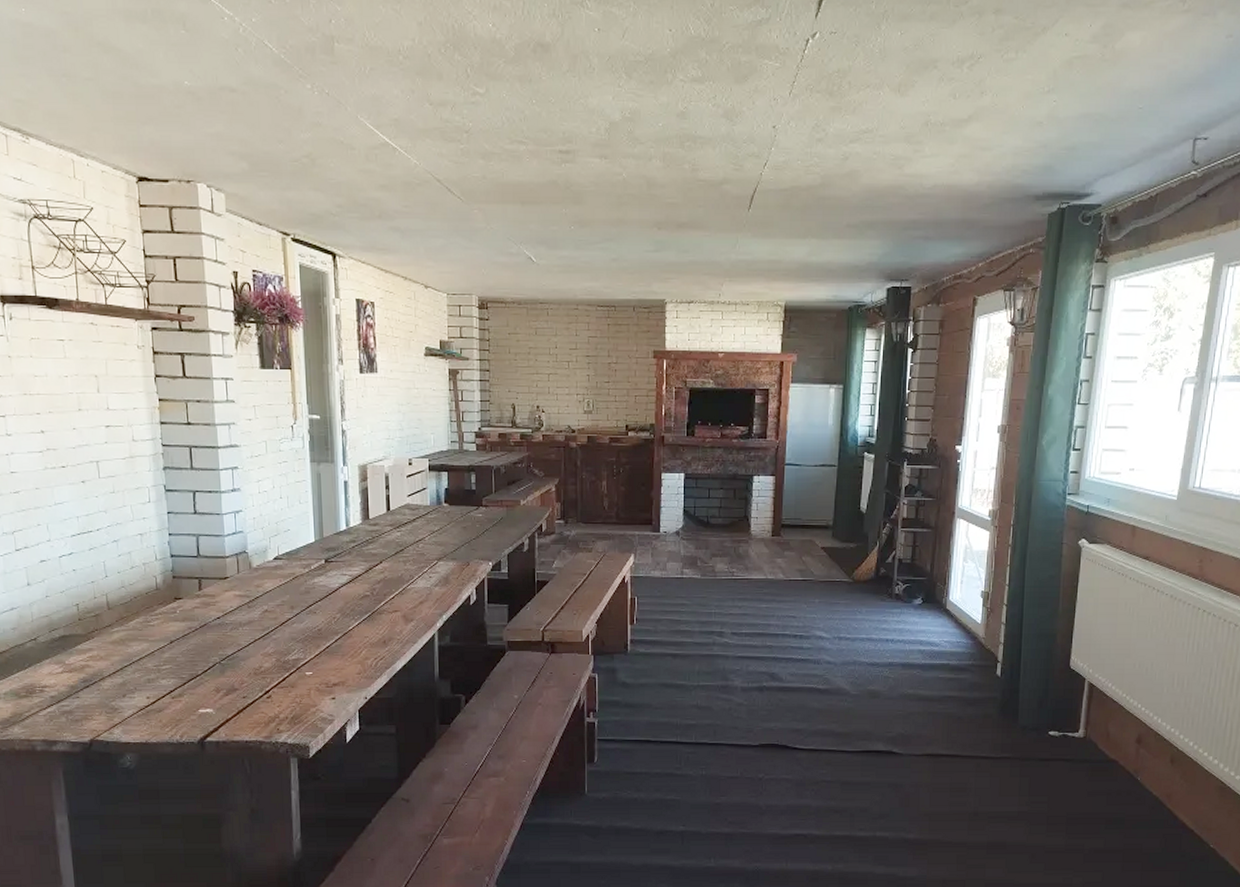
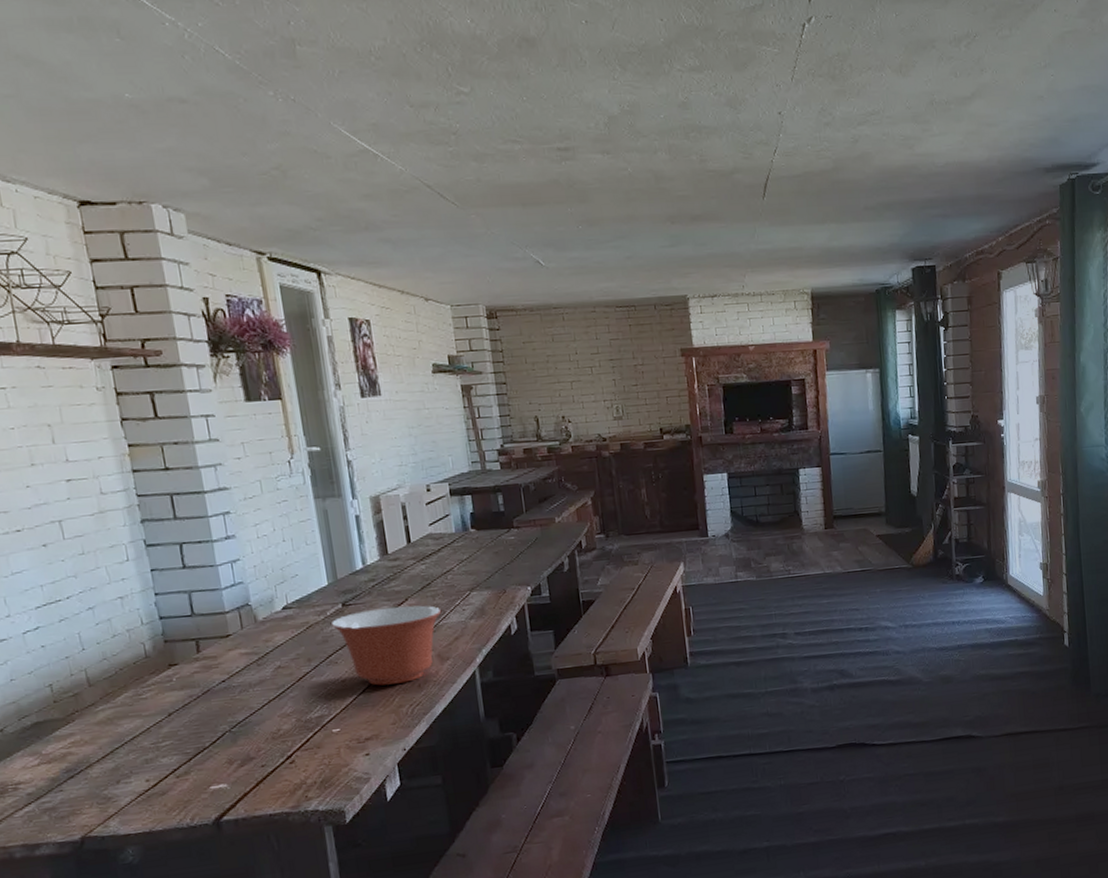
mixing bowl: none [313,567,411,638] -> present [330,605,442,686]

